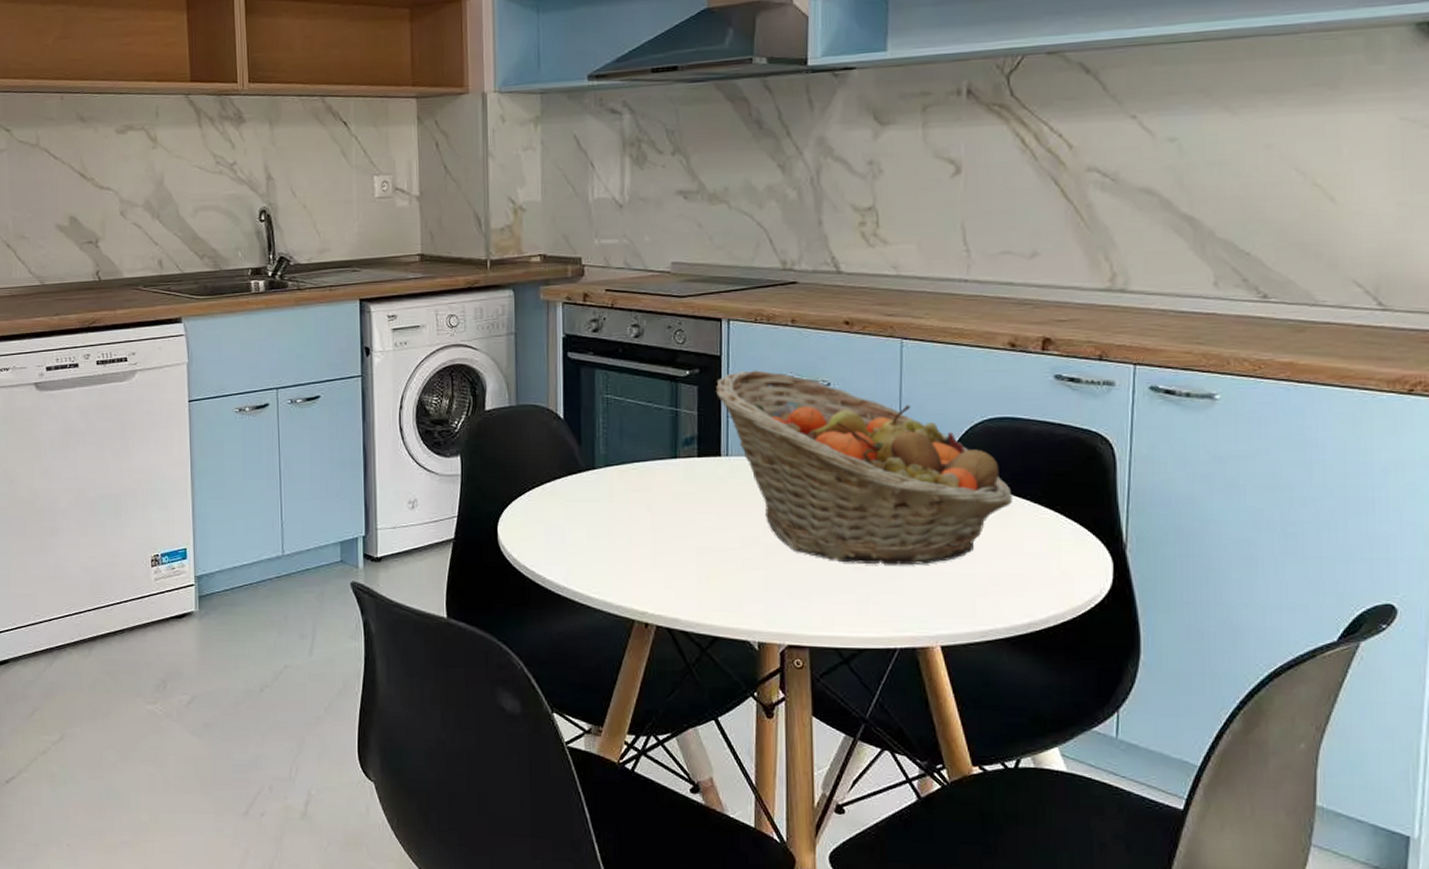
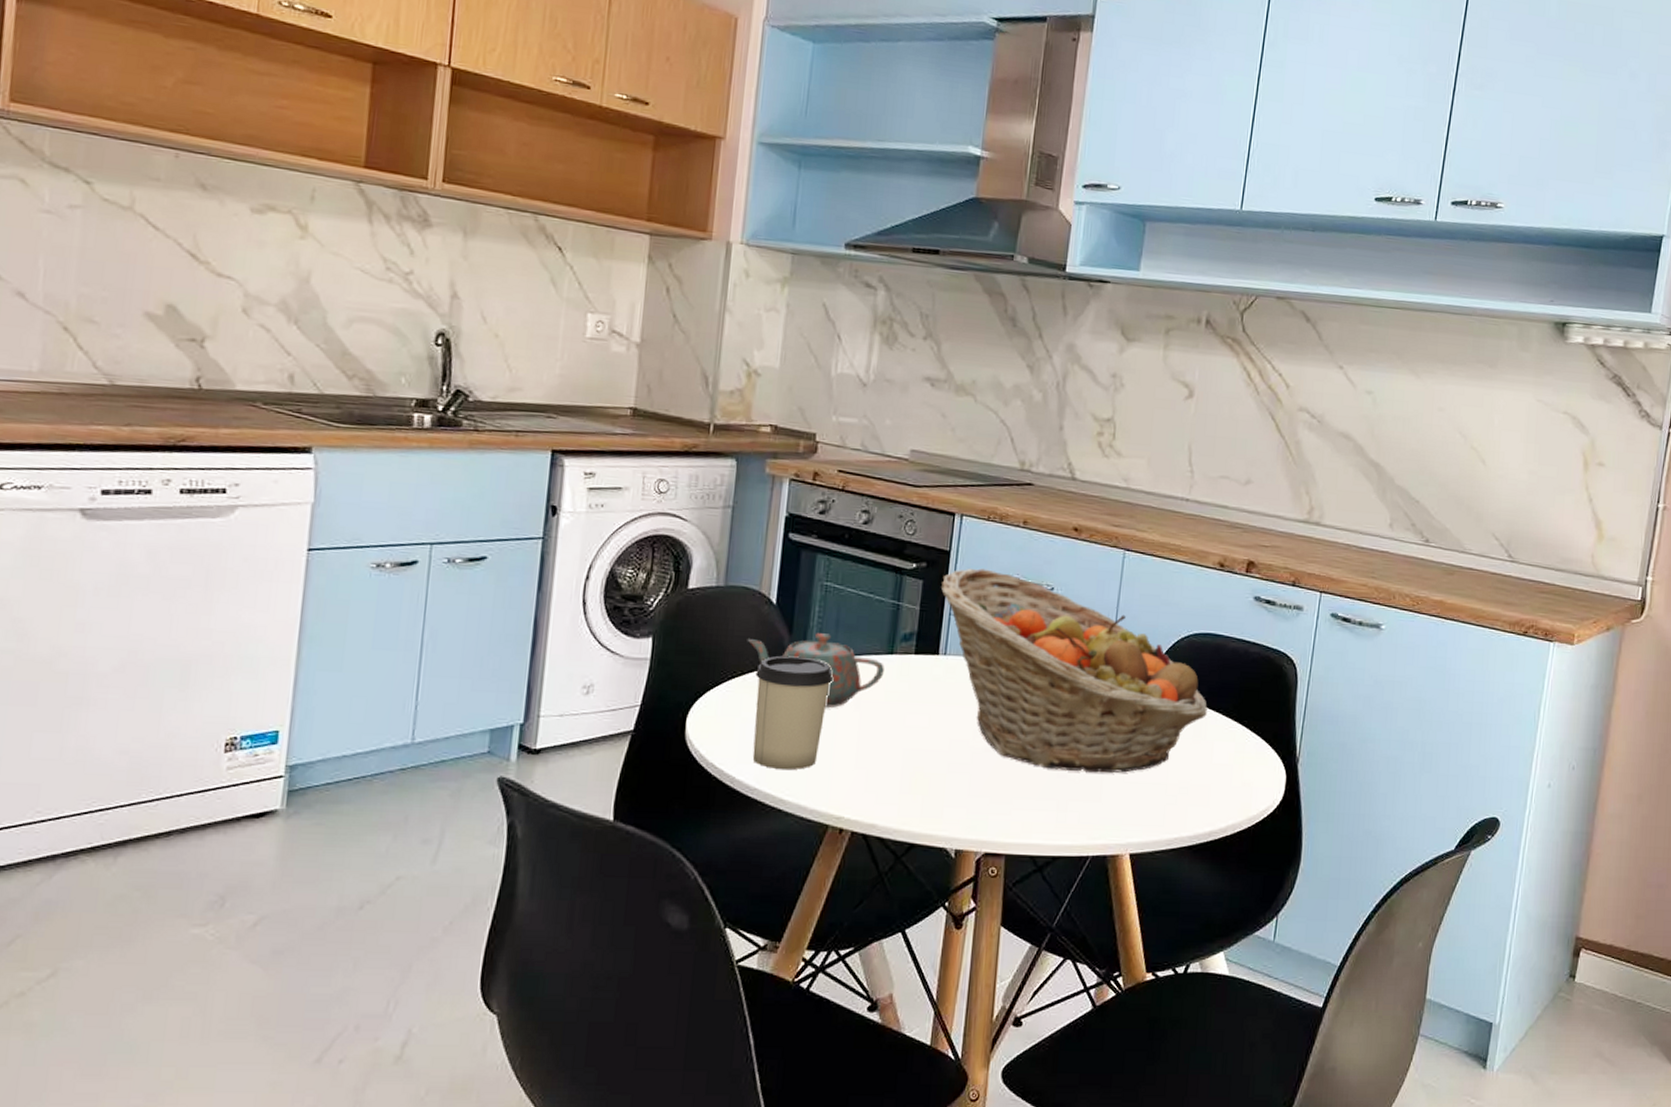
teapot: none [541,443,670,511] -> present [747,633,884,708]
cup: none [553,465,622,570] -> present [752,655,833,770]

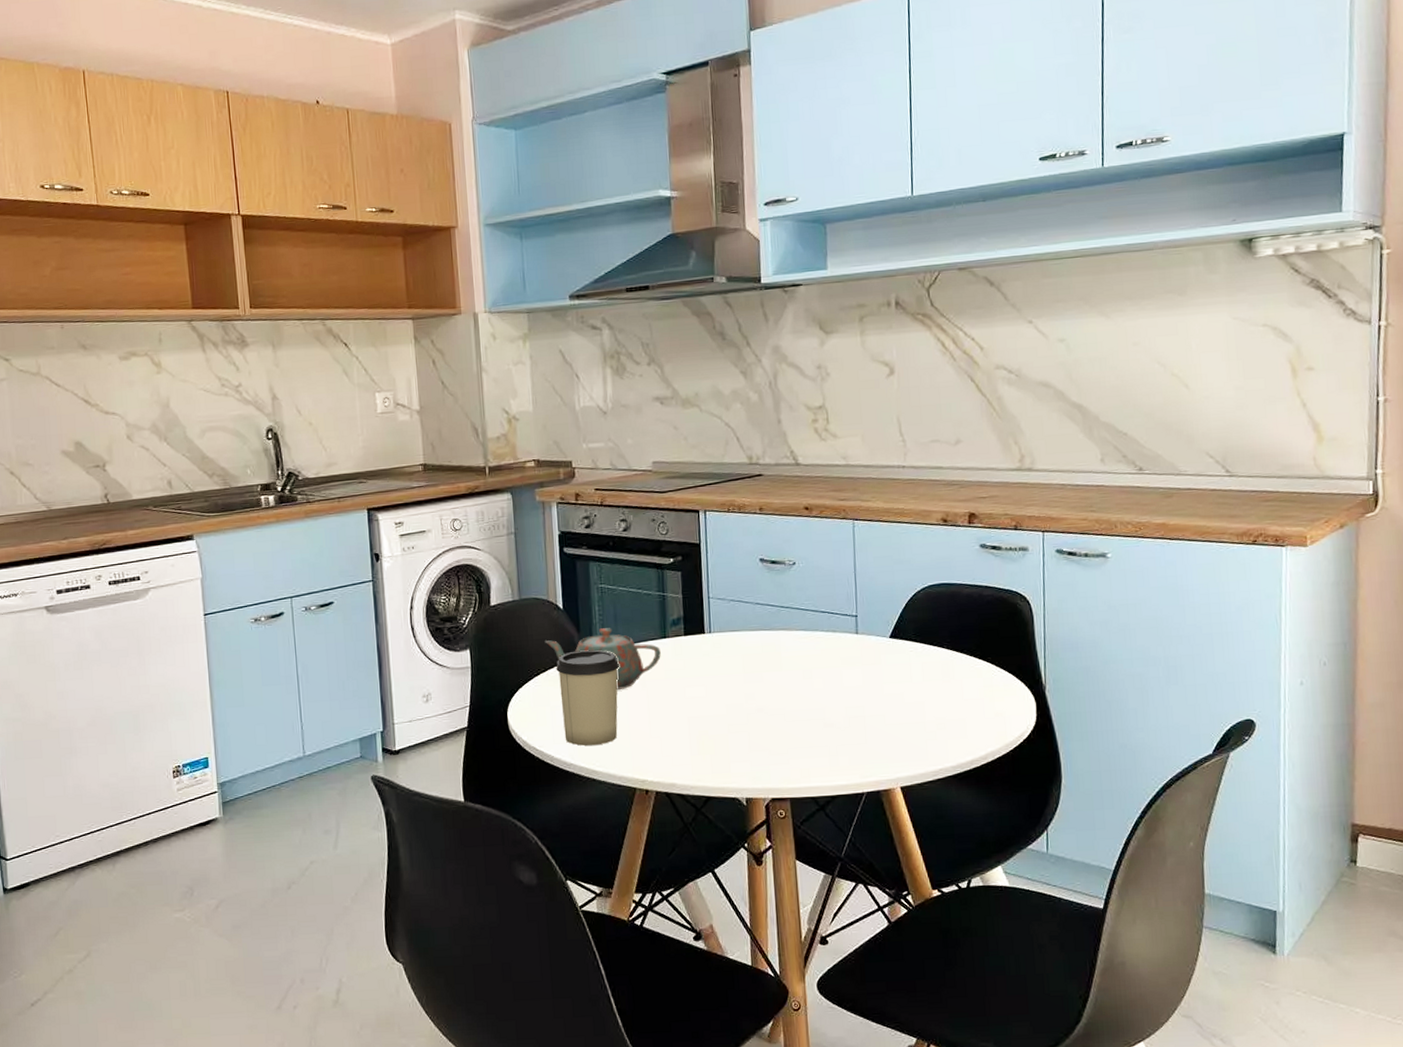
fruit basket: present [941,568,1207,773] -> none [697,554,952,721]

